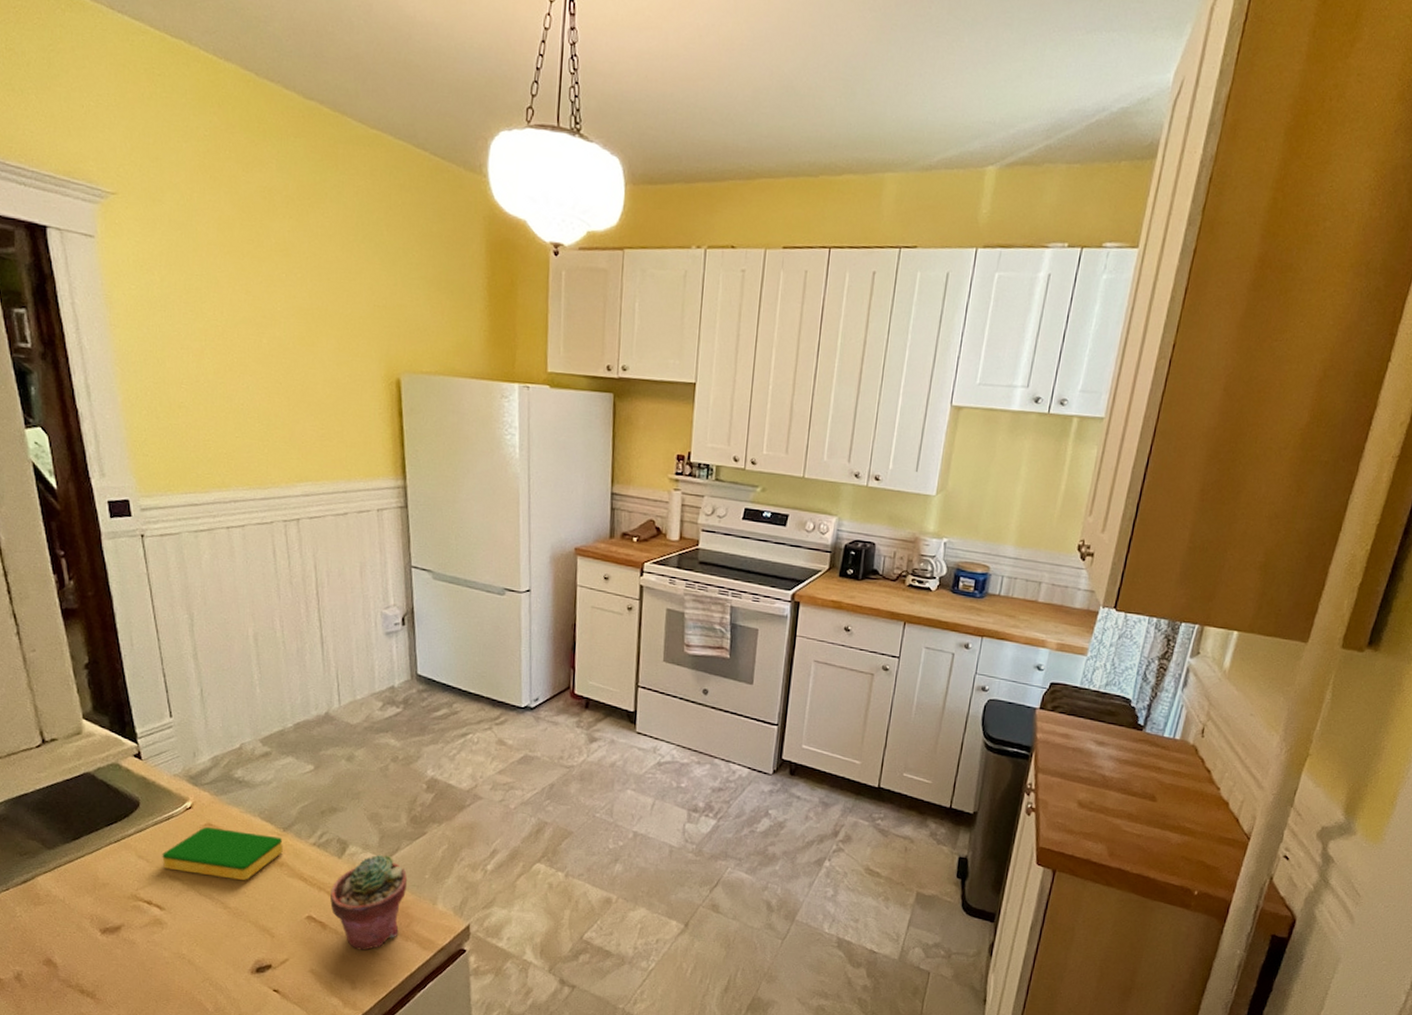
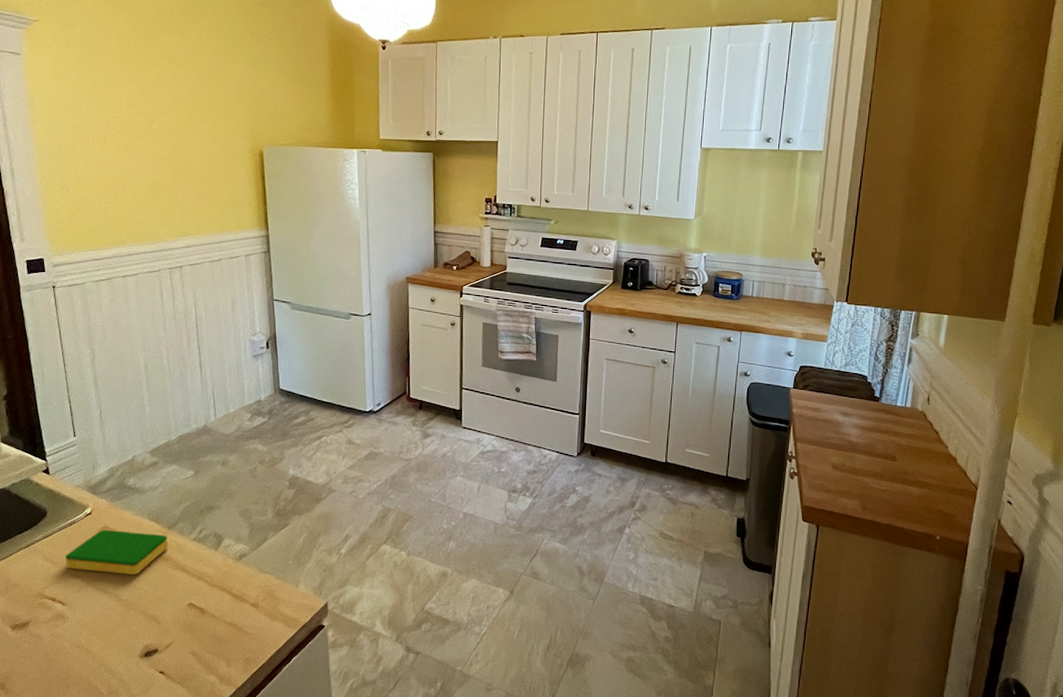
potted succulent: present [330,854,408,950] -> none [208,545,274,631]

